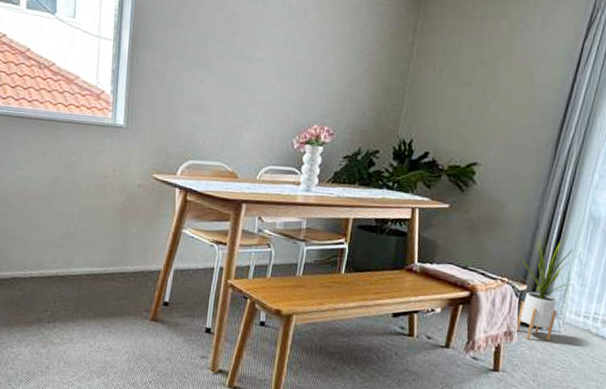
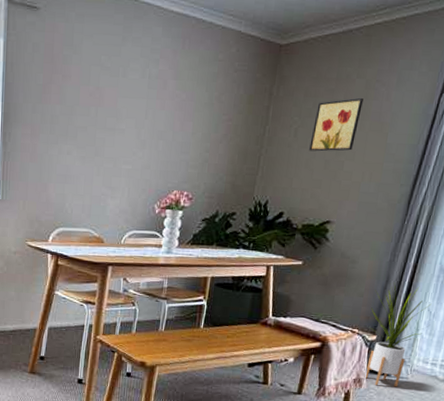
wall art: none [454,38,508,91] -> present [309,97,363,152]

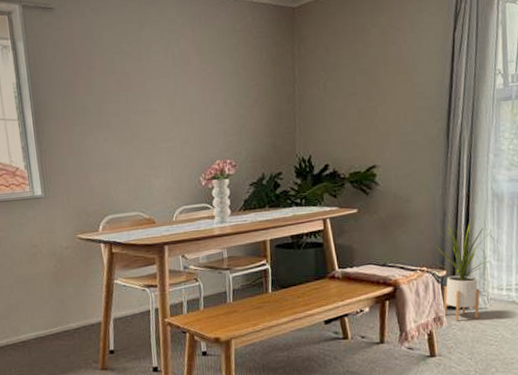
wall art: present [309,97,363,152] -> none [340,44,383,102]

